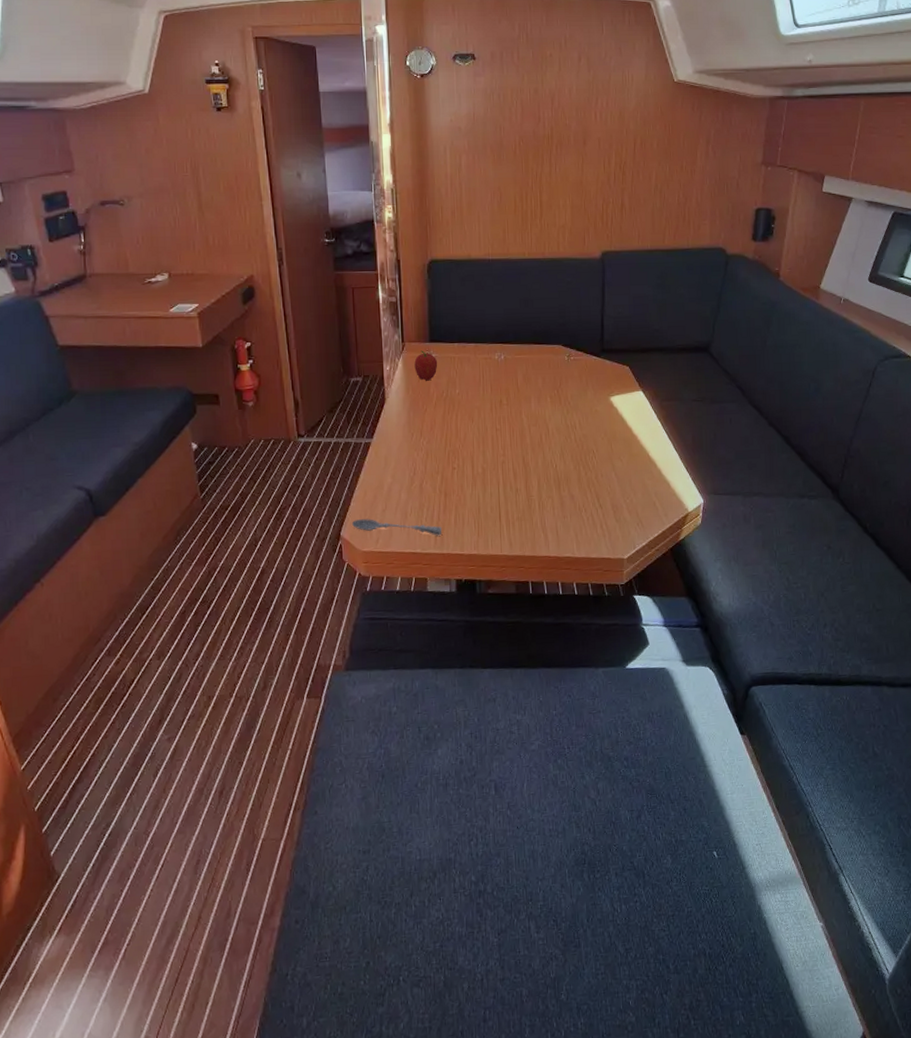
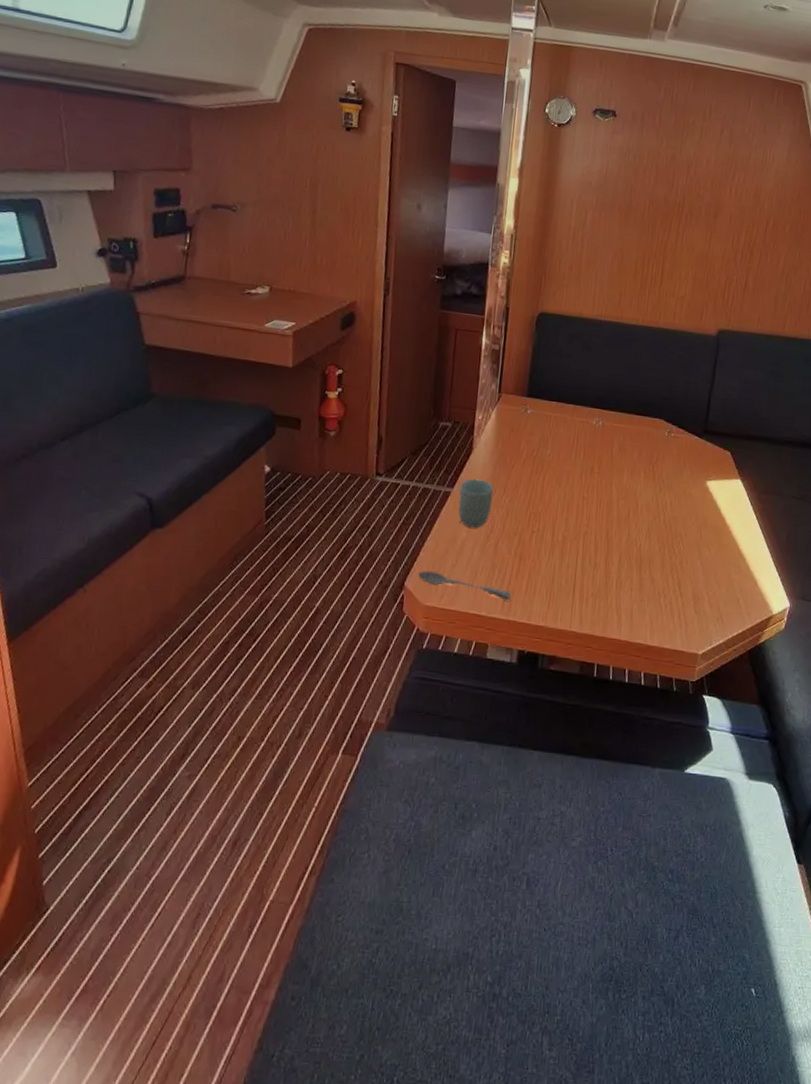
cup: none [379,426,412,473] -> present [458,478,494,528]
fruit: present [414,350,438,381] -> none [507,404,533,437]

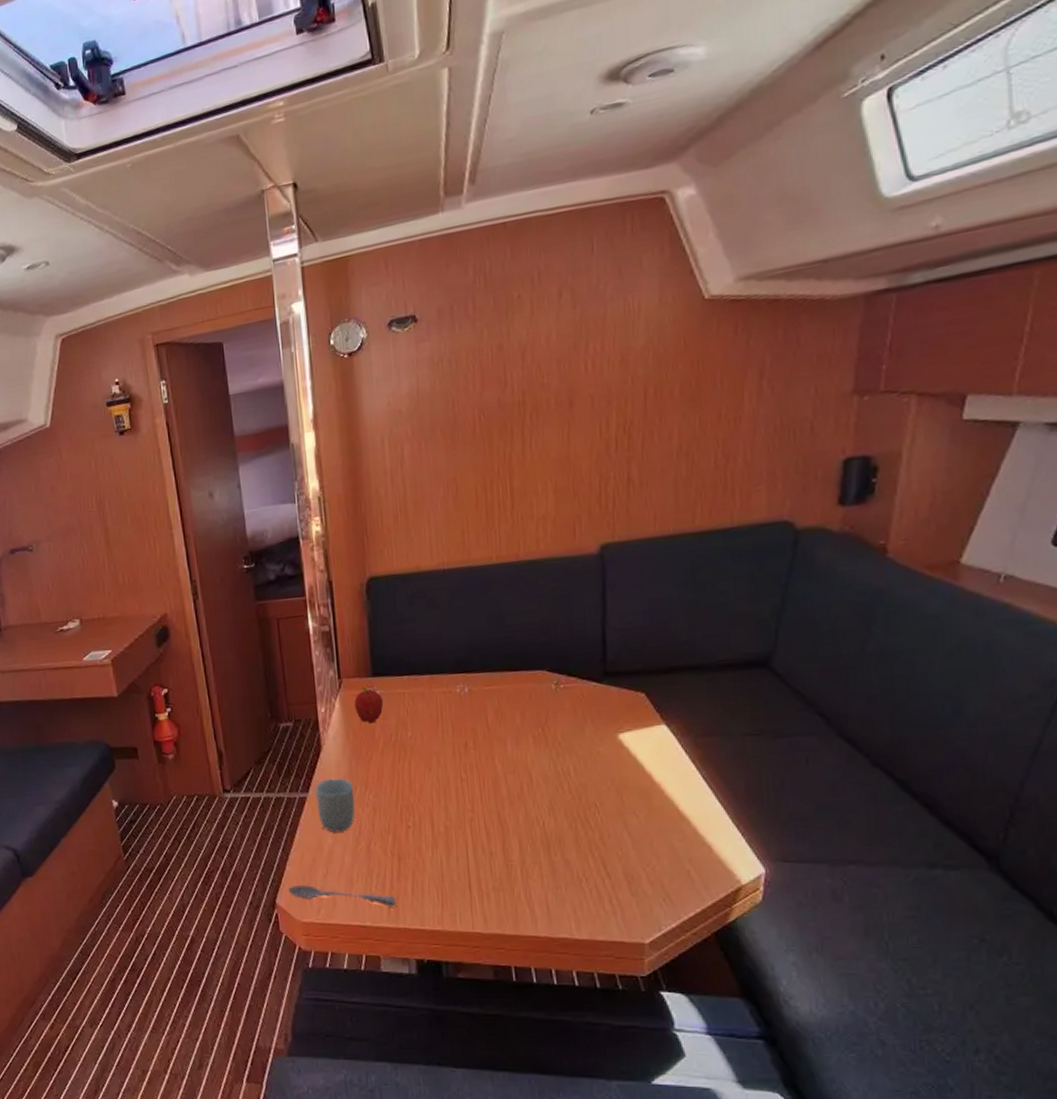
fruit: none [507,404,533,437] -> present [354,687,384,723]

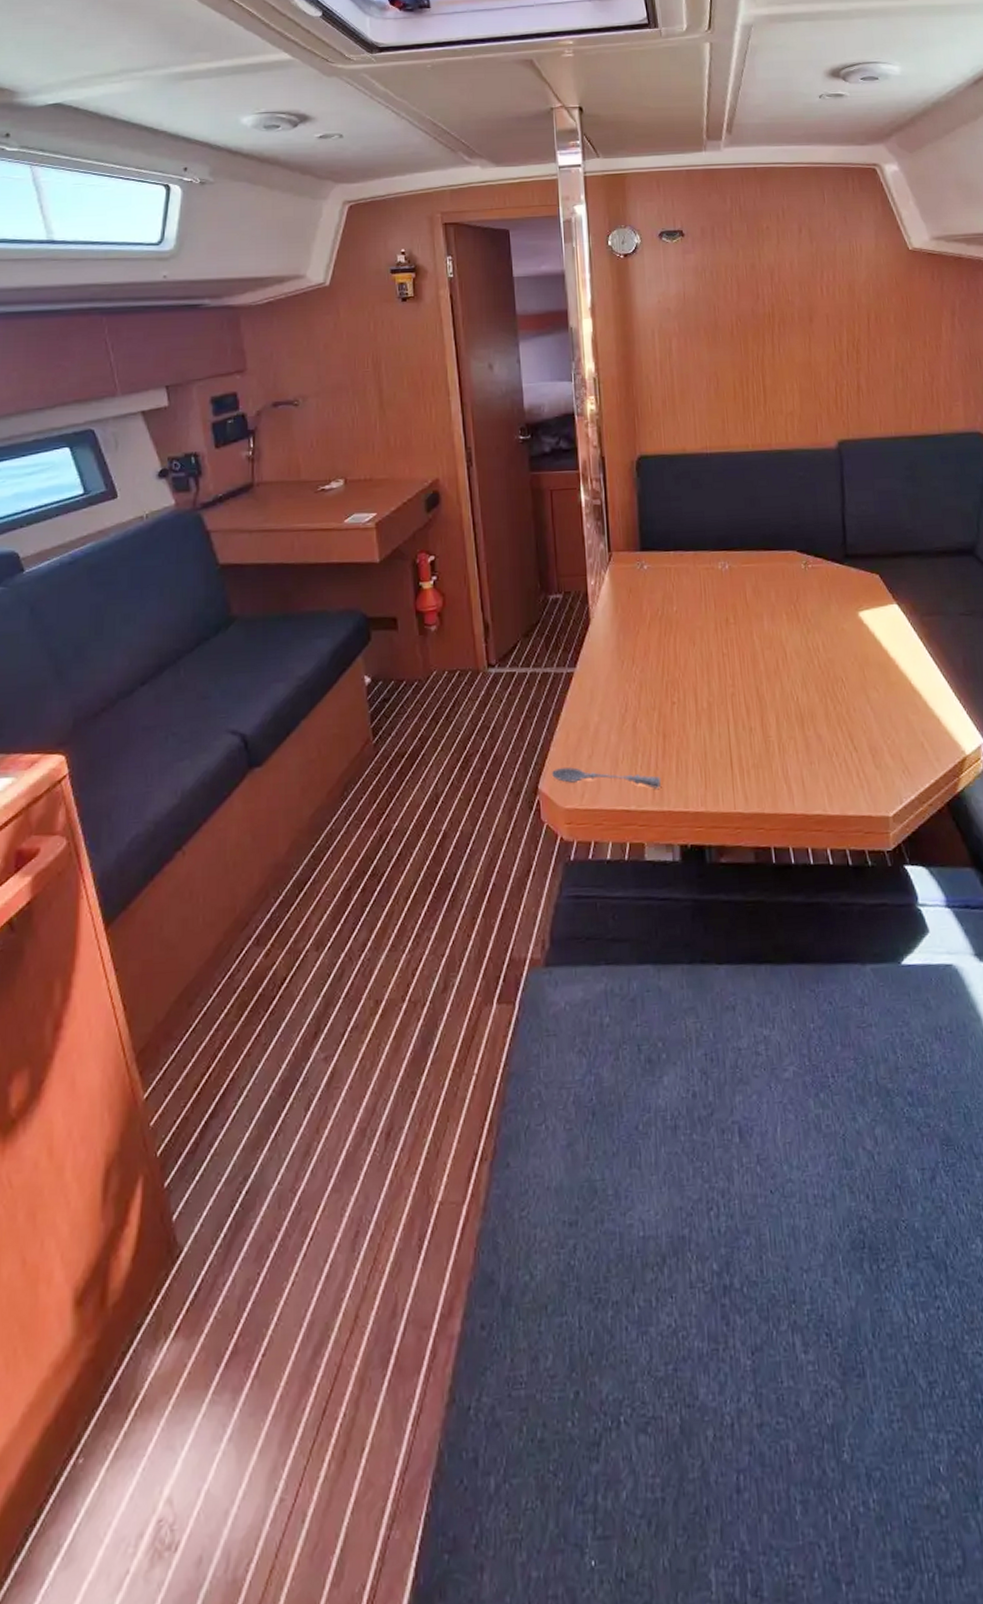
cup: present [315,778,355,833] -> none [583,652,622,710]
fruit: present [354,687,384,723] -> none [623,561,651,597]

